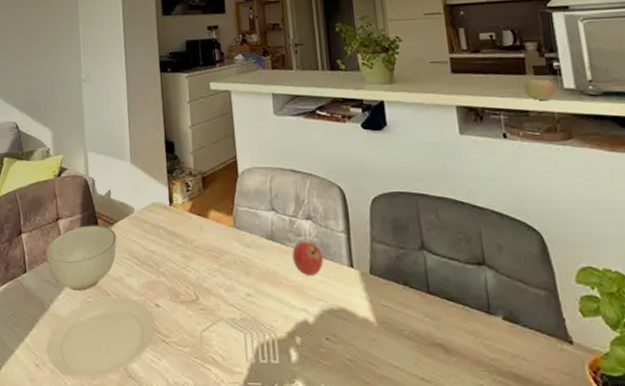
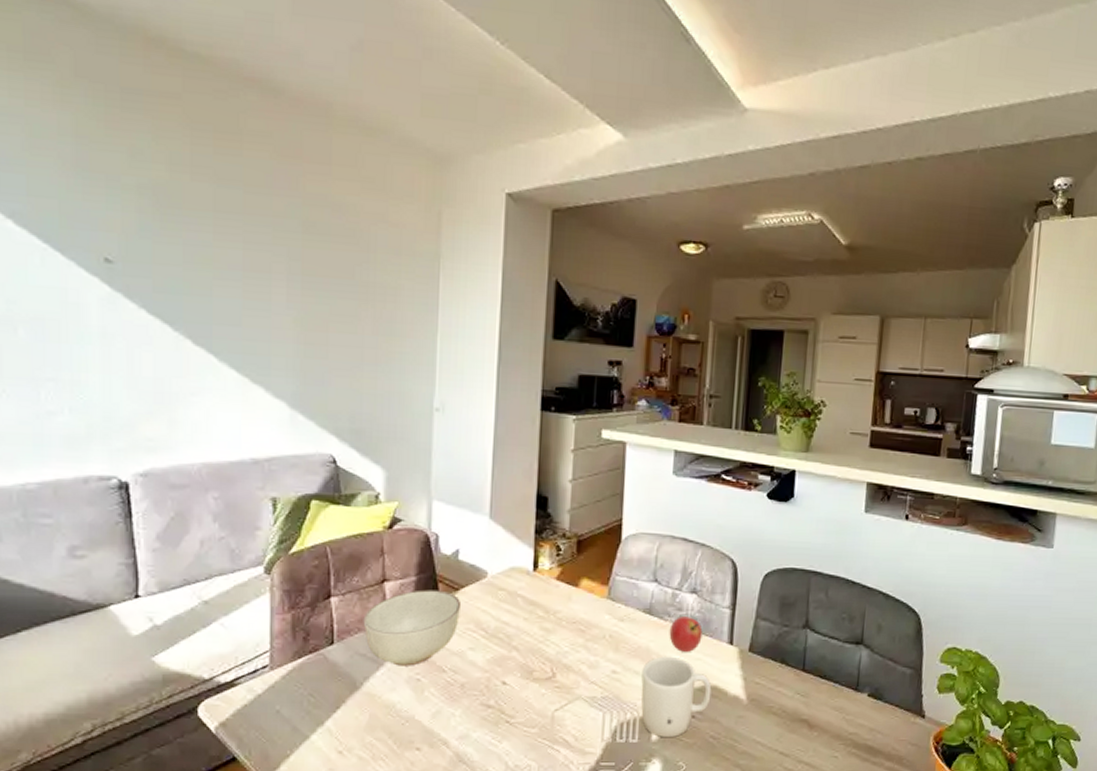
plate: present [47,297,155,379] -> none [355,674,498,765]
mug: none [273,279,341,360] -> present [641,656,712,738]
fruit: present [523,76,555,101] -> none [934,458,963,485]

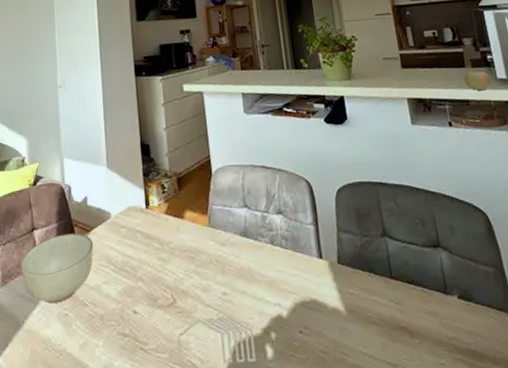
mug: present [641,656,712,738] -> none [248,274,313,355]
fruit: present [669,616,703,652] -> none [264,236,295,269]
fruit: none [934,458,963,485] -> present [464,68,491,91]

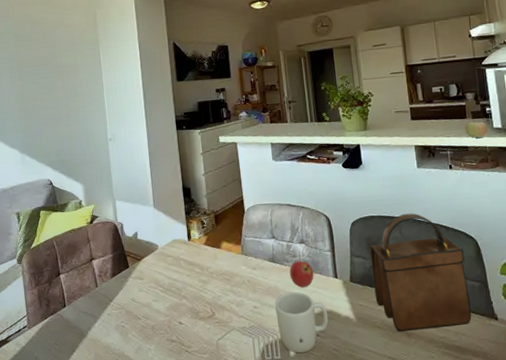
bowl: present [20,233,94,304] -> none [82,261,144,318]
mug: none [248,274,313,355] -> present [275,291,329,354]
fruit: none [264,236,295,269] -> present [289,261,314,287]
handbag: none [360,179,487,329] -> present [370,213,472,332]

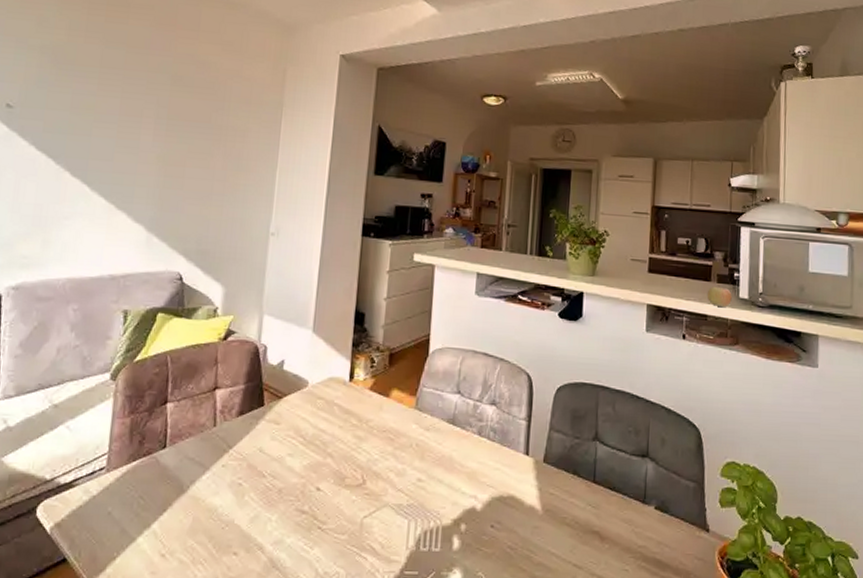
mug: present [275,291,329,354] -> none [443,465,509,548]
fruit: present [289,261,314,287] -> none [470,427,501,462]
handbag: present [370,213,472,332] -> none [570,385,683,534]

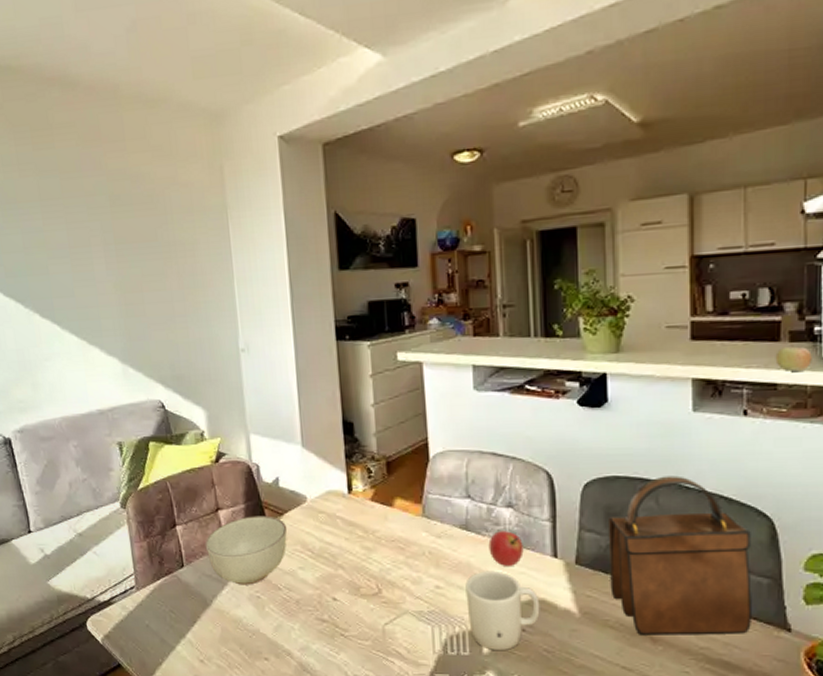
bowl: none [194,397,284,471] -> present [205,515,287,585]
mug: none [443,465,509,548] -> present [465,570,540,651]
fruit: none [470,427,501,462] -> present [488,531,524,566]
handbag: none [570,385,683,534] -> present [609,475,752,635]

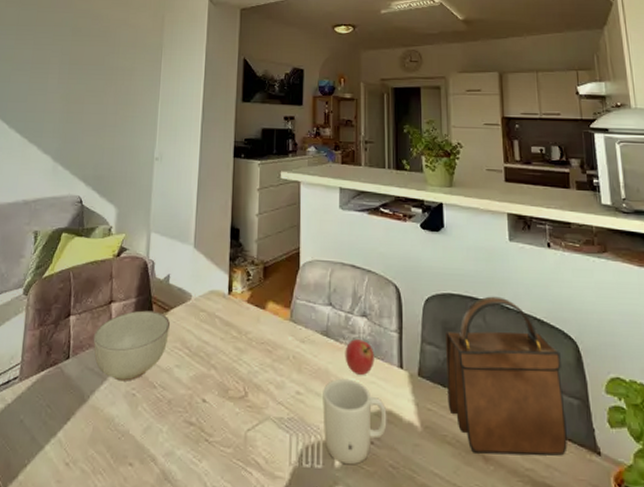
fruit: present [775,342,812,372] -> none [567,190,594,215]

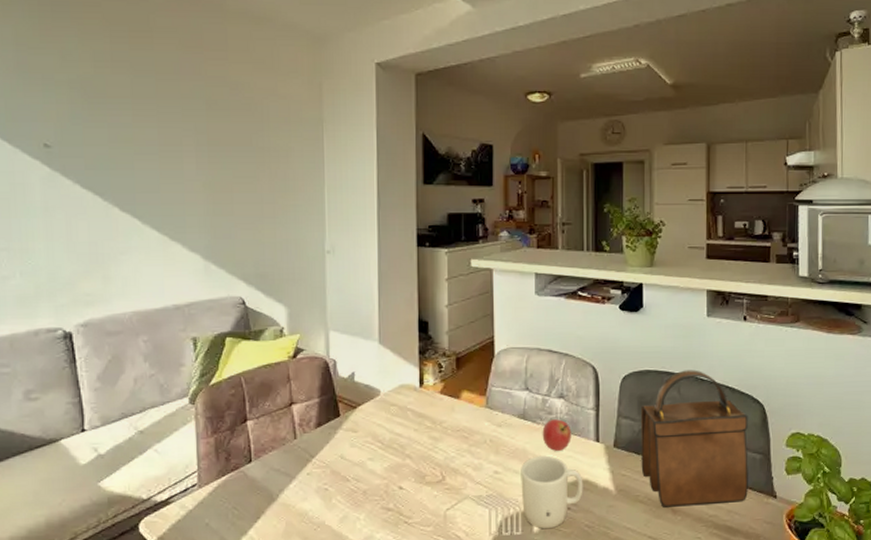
bowl: present [93,310,171,381] -> none [275,409,360,478]

